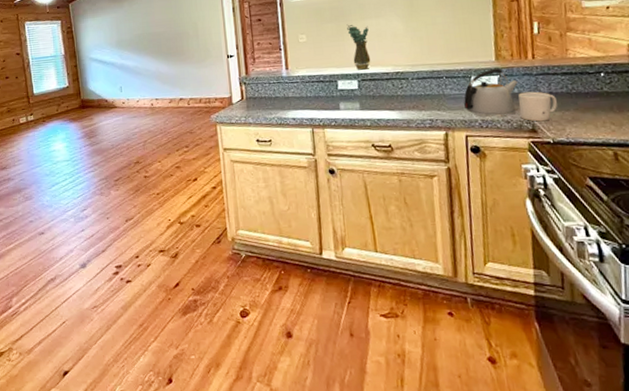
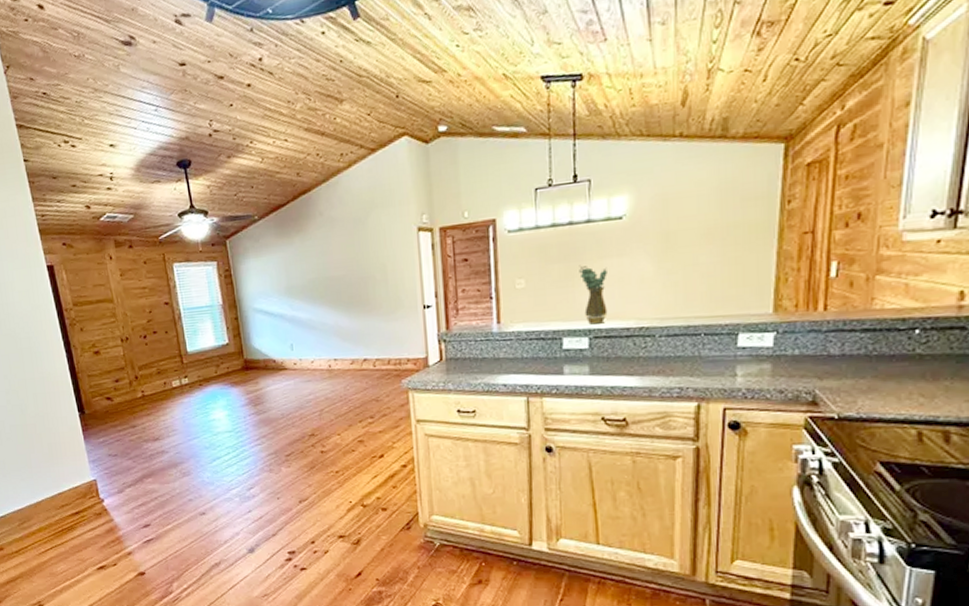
kettle: present [464,68,518,117] -> none [726,322,800,385]
mug: present [518,91,558,122] -> none [797,353,851,392]

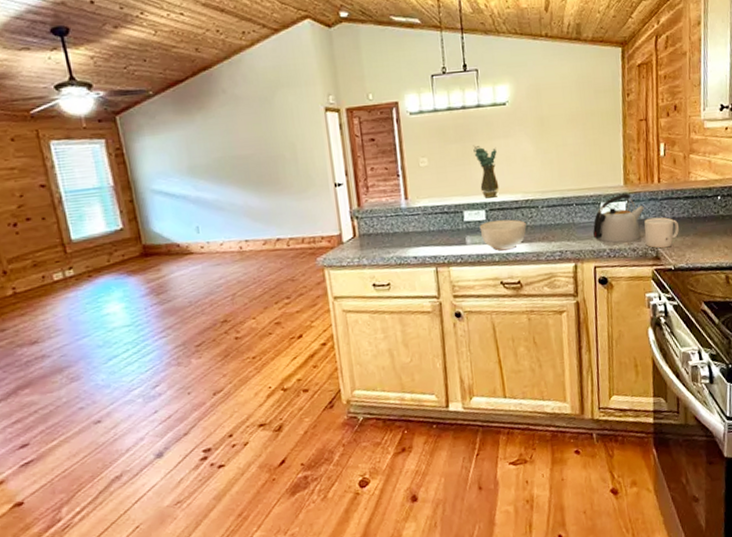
bowl: none [580,348,638,384] -> present [479,219,527,251]
kettle: none [726,322,800,385] -> present [593,193,644,246]
mug: none [797,353,851,392] -> present [644,217,680,249]

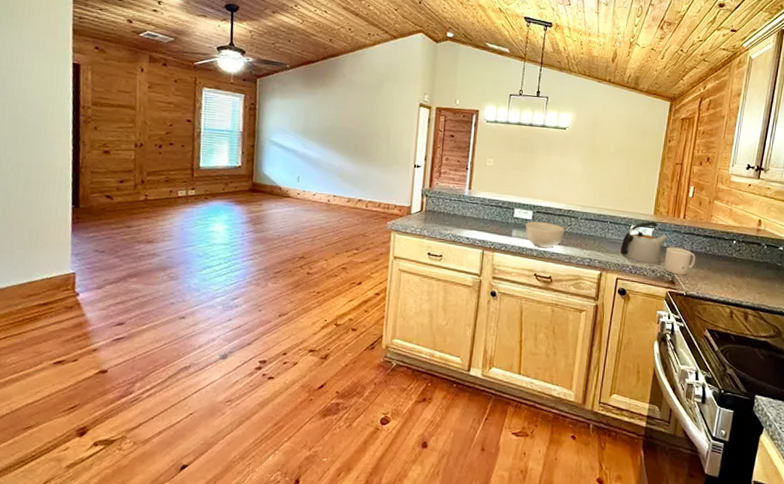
vase: present [473,145,500,199] -> none [532,156,552,203]

